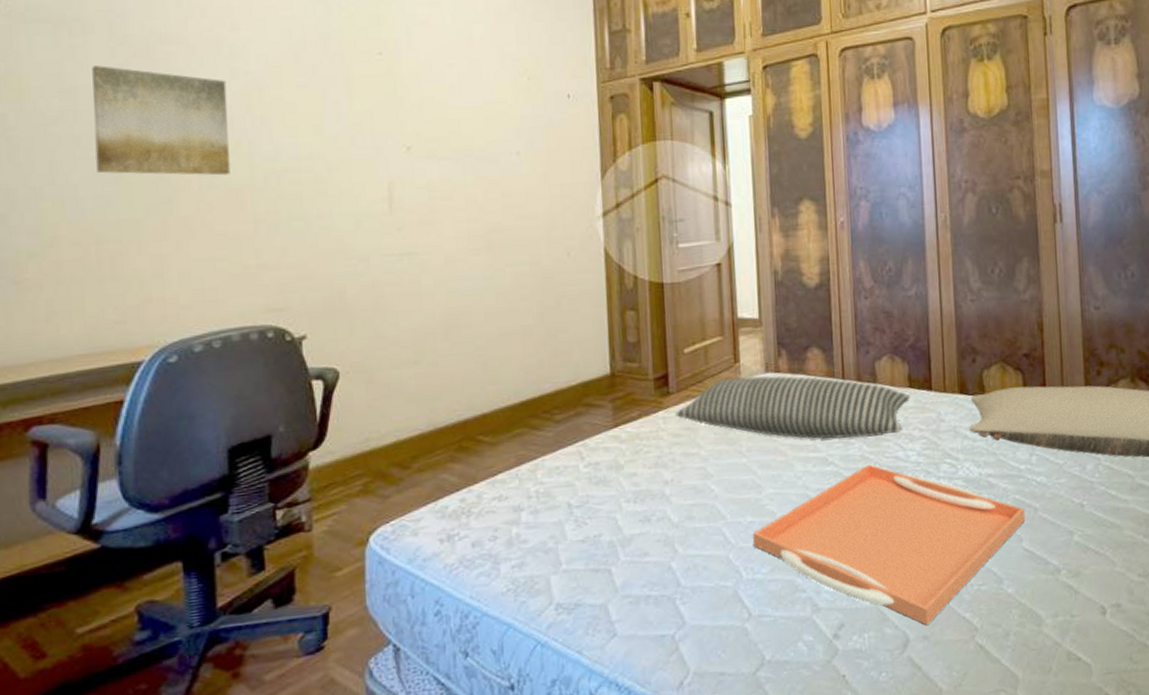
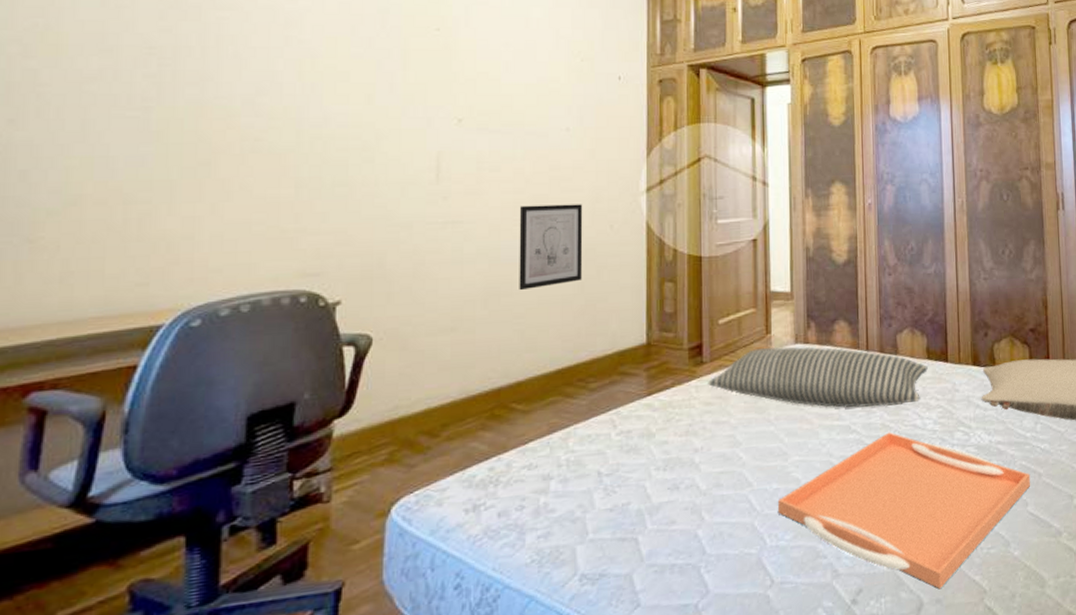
wall art: present [92,65,230,176] -> none [133,27,279,140]
wall art: none [474,231,541,322] -> present [519,204,583,291]

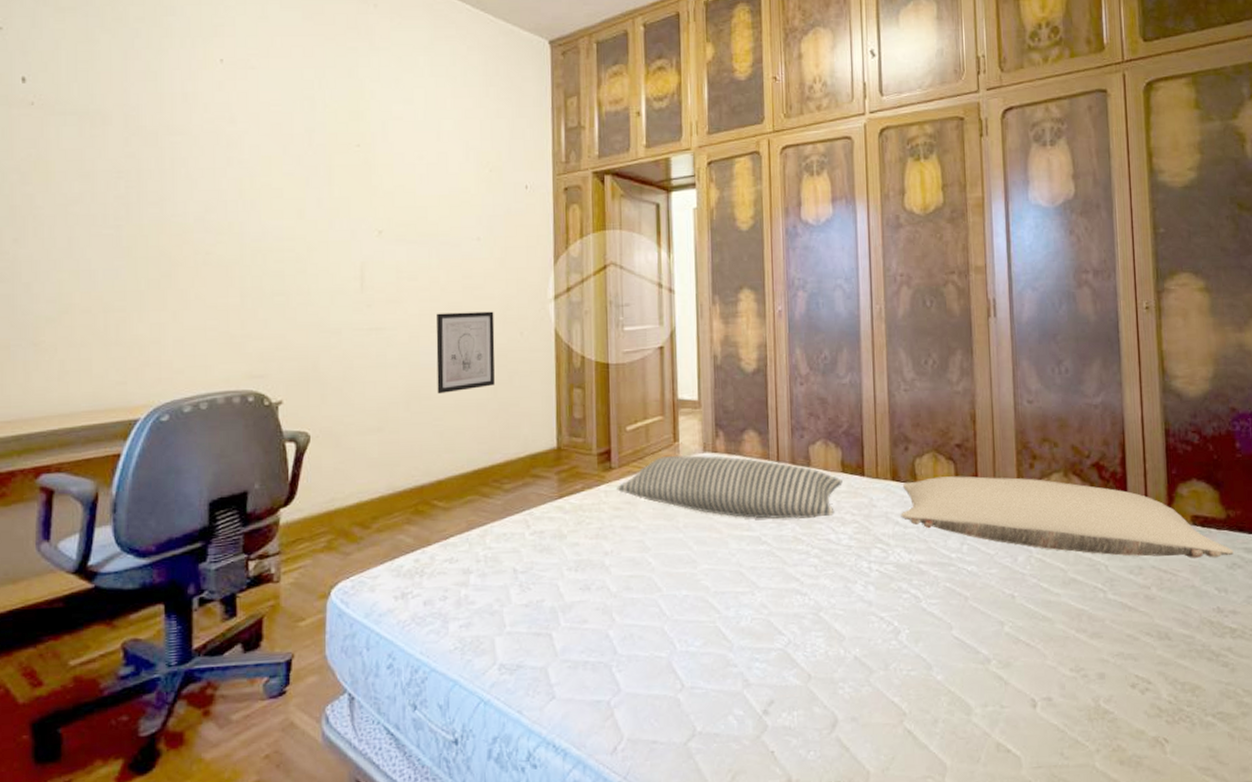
serving tray: present [778,432,1031,590] -> none [688,545,956,708]

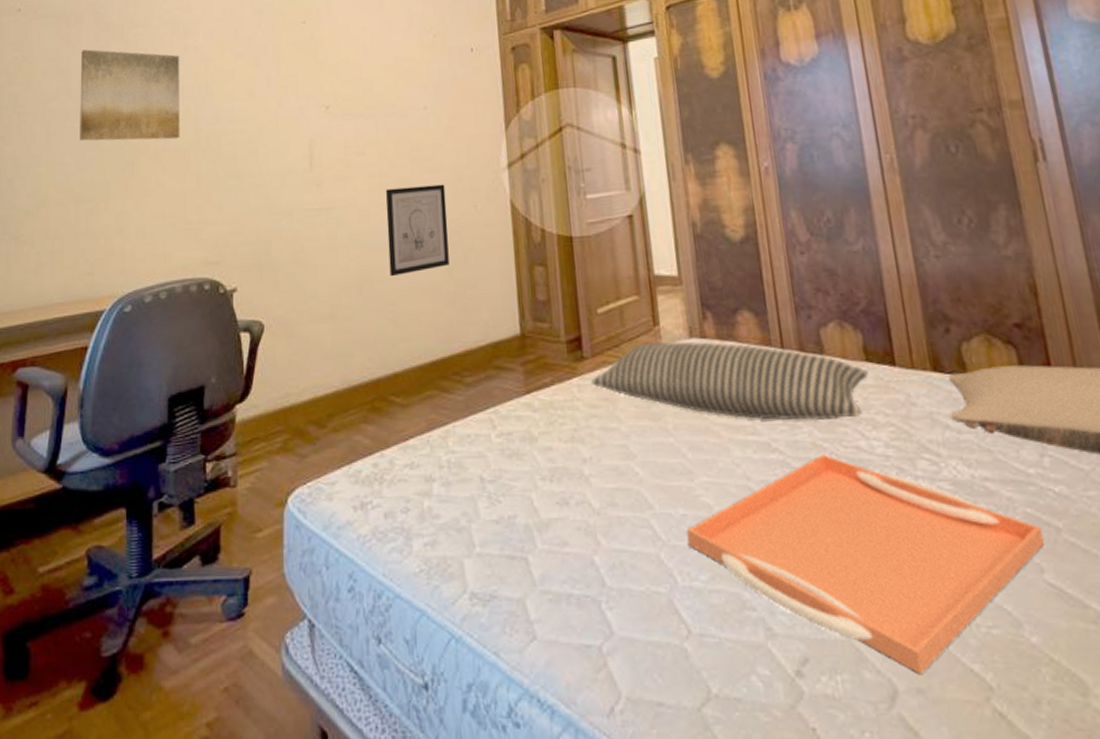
wall art: none [108,153,223,253] -> present [80,49,180,141]
serving tray: none [688,545,956,708] -> present [687,454,1045,675]

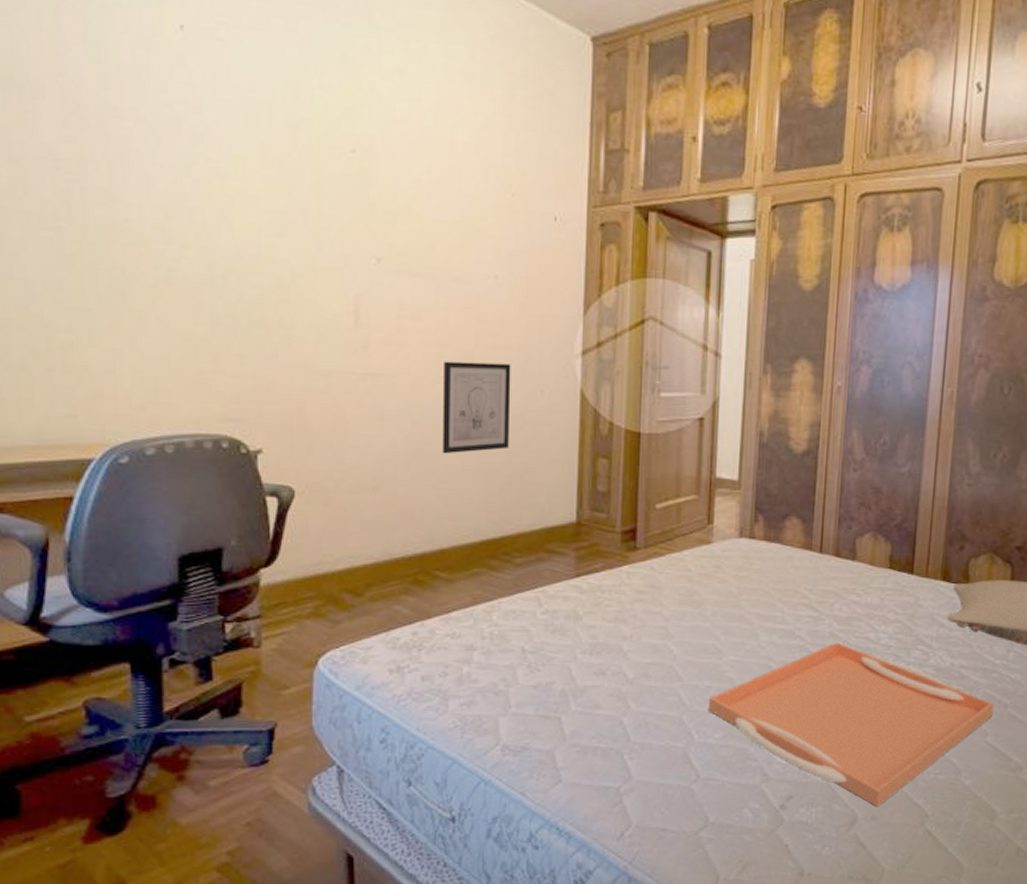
wall art: present [80,49,180,141] -> none [42,136,188,271]
pillow: present [591,341,868,421] -> none [641,539,889,616]

